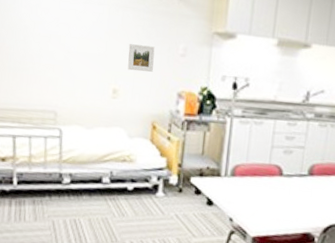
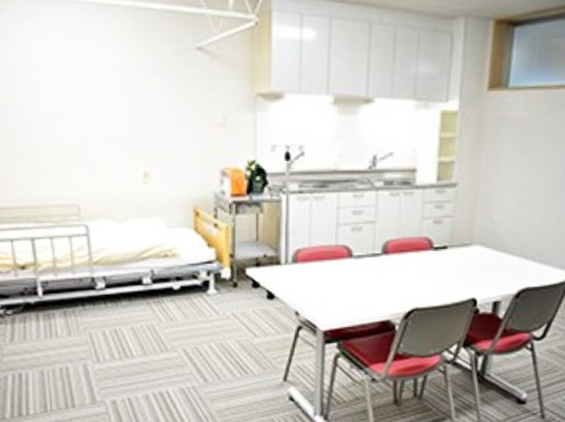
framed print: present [128,44,155,72] -> none [157,116,190,149]

